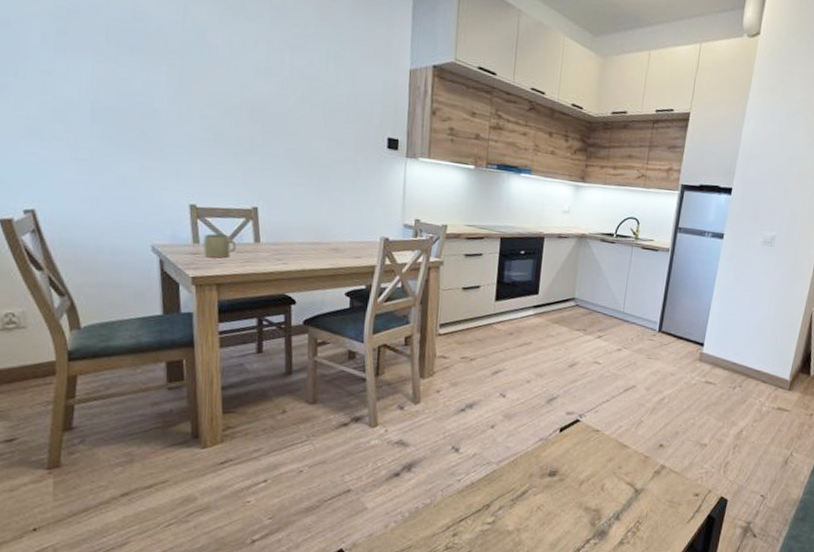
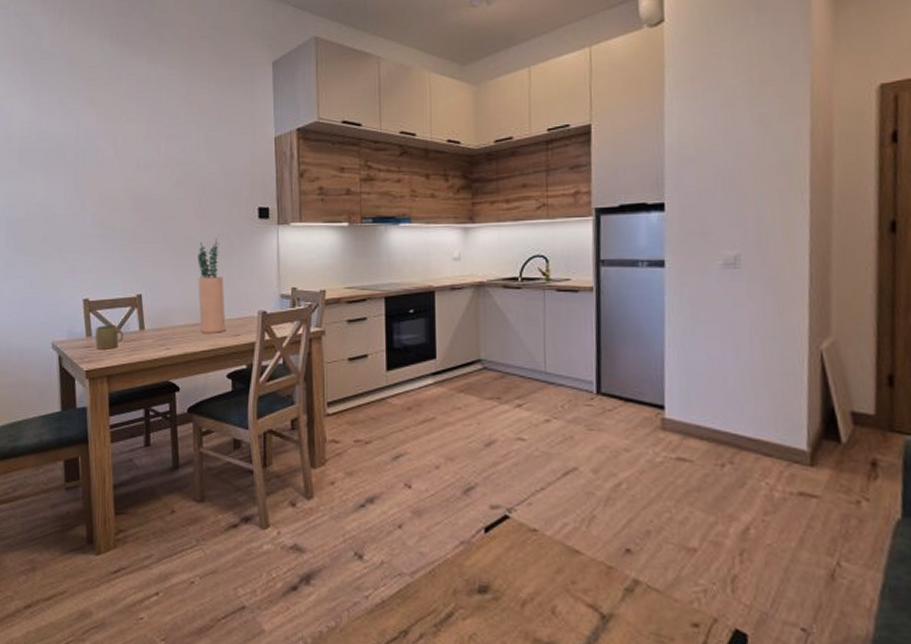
vase: none [319,161,348,254] -> present [197,238,226,335]

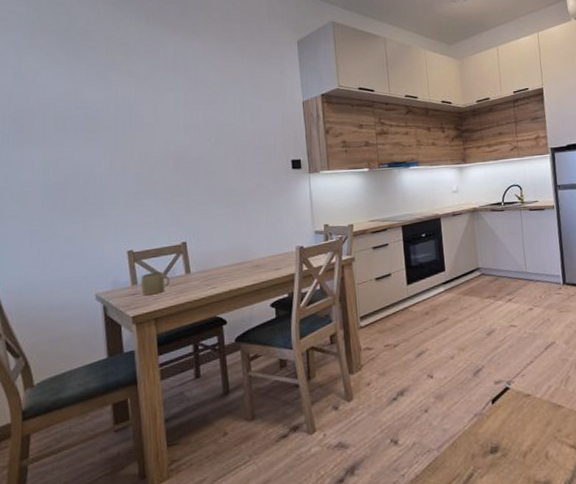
vase: present [197,238,226,335] -> none [238,187,267,272]

